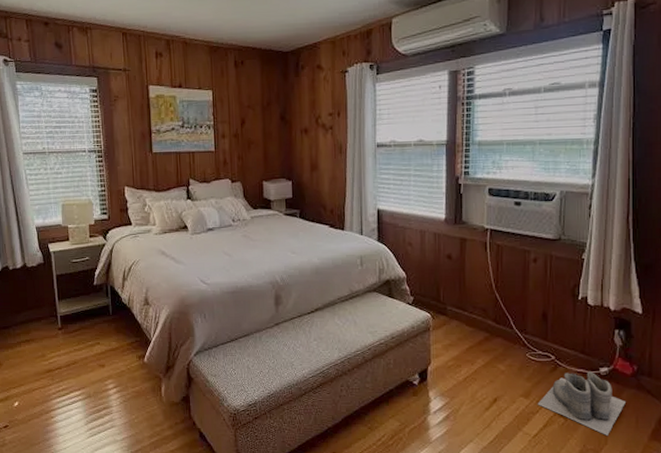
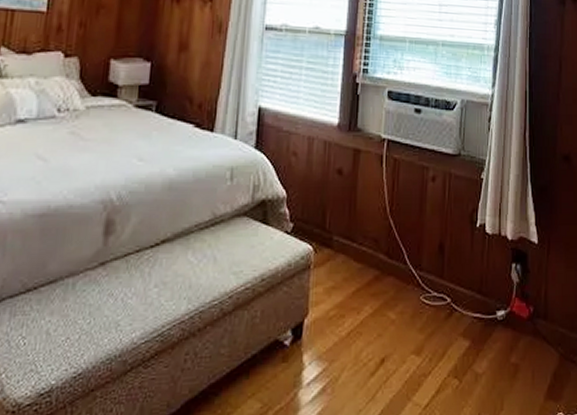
boots: present [537,371,625,435] -> none [430,316,522,398]

